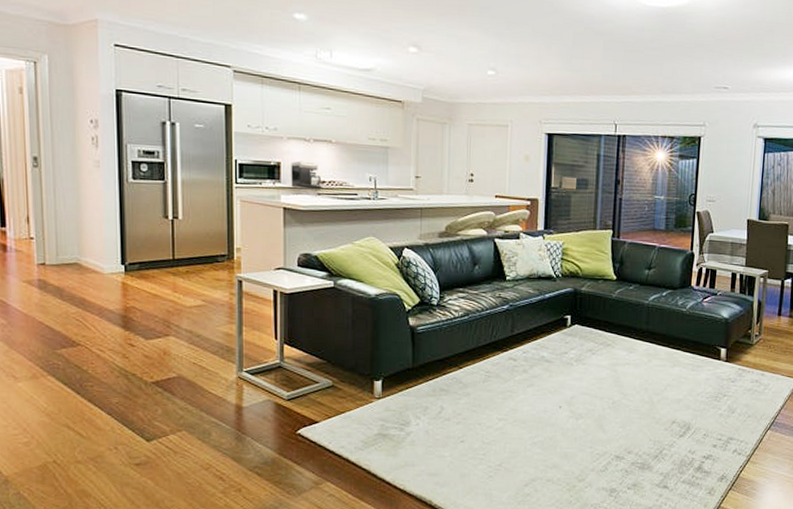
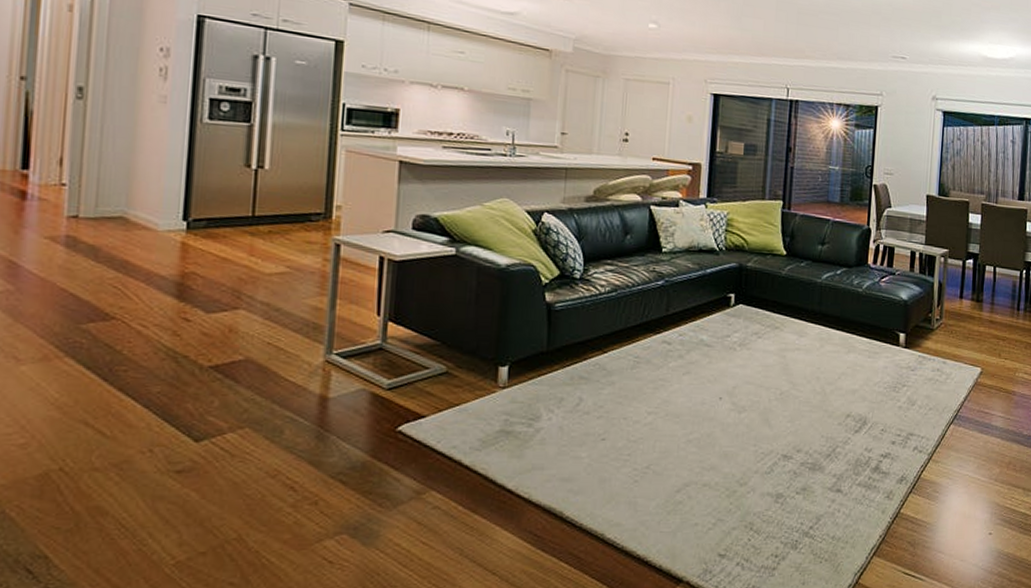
coffee maker: present [291,161,322,190] -> none [410,108,449,143]

